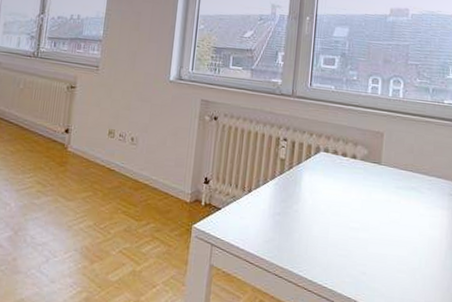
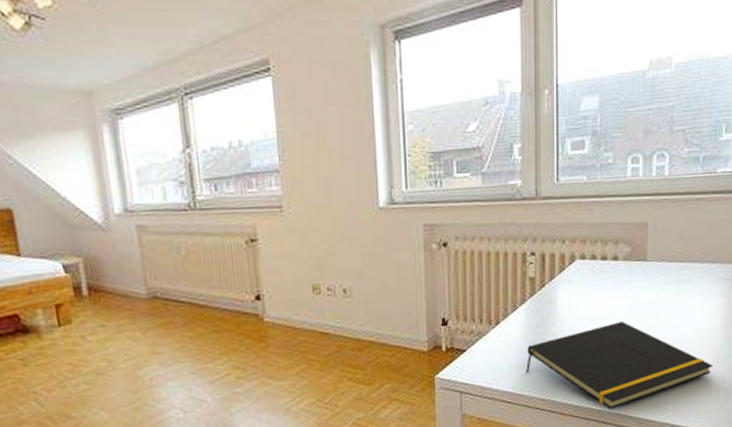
notepad: none [269,212,439,292] -> present [526,321,714,409]

